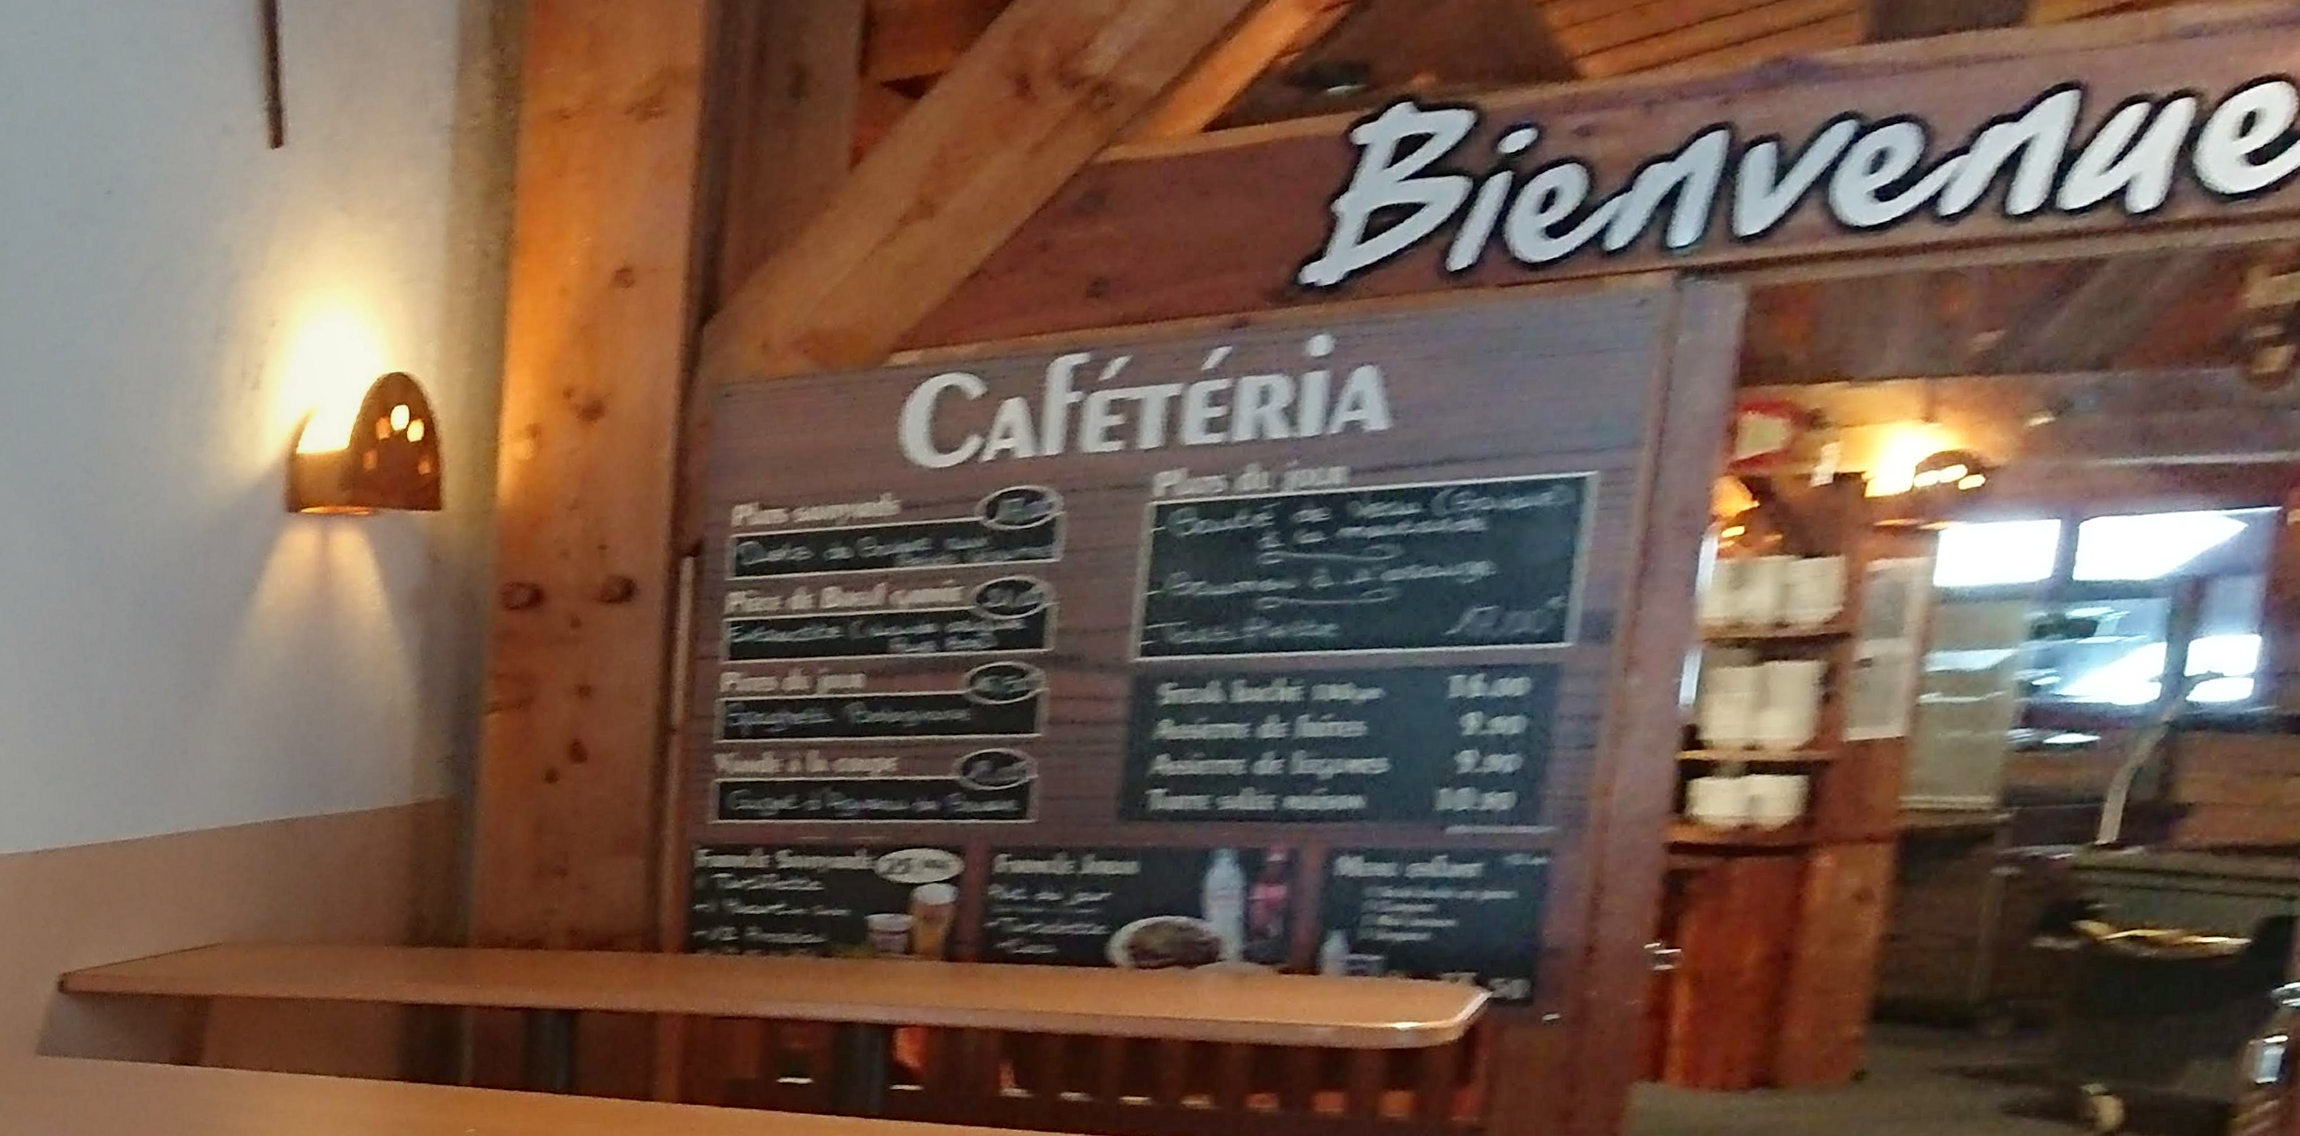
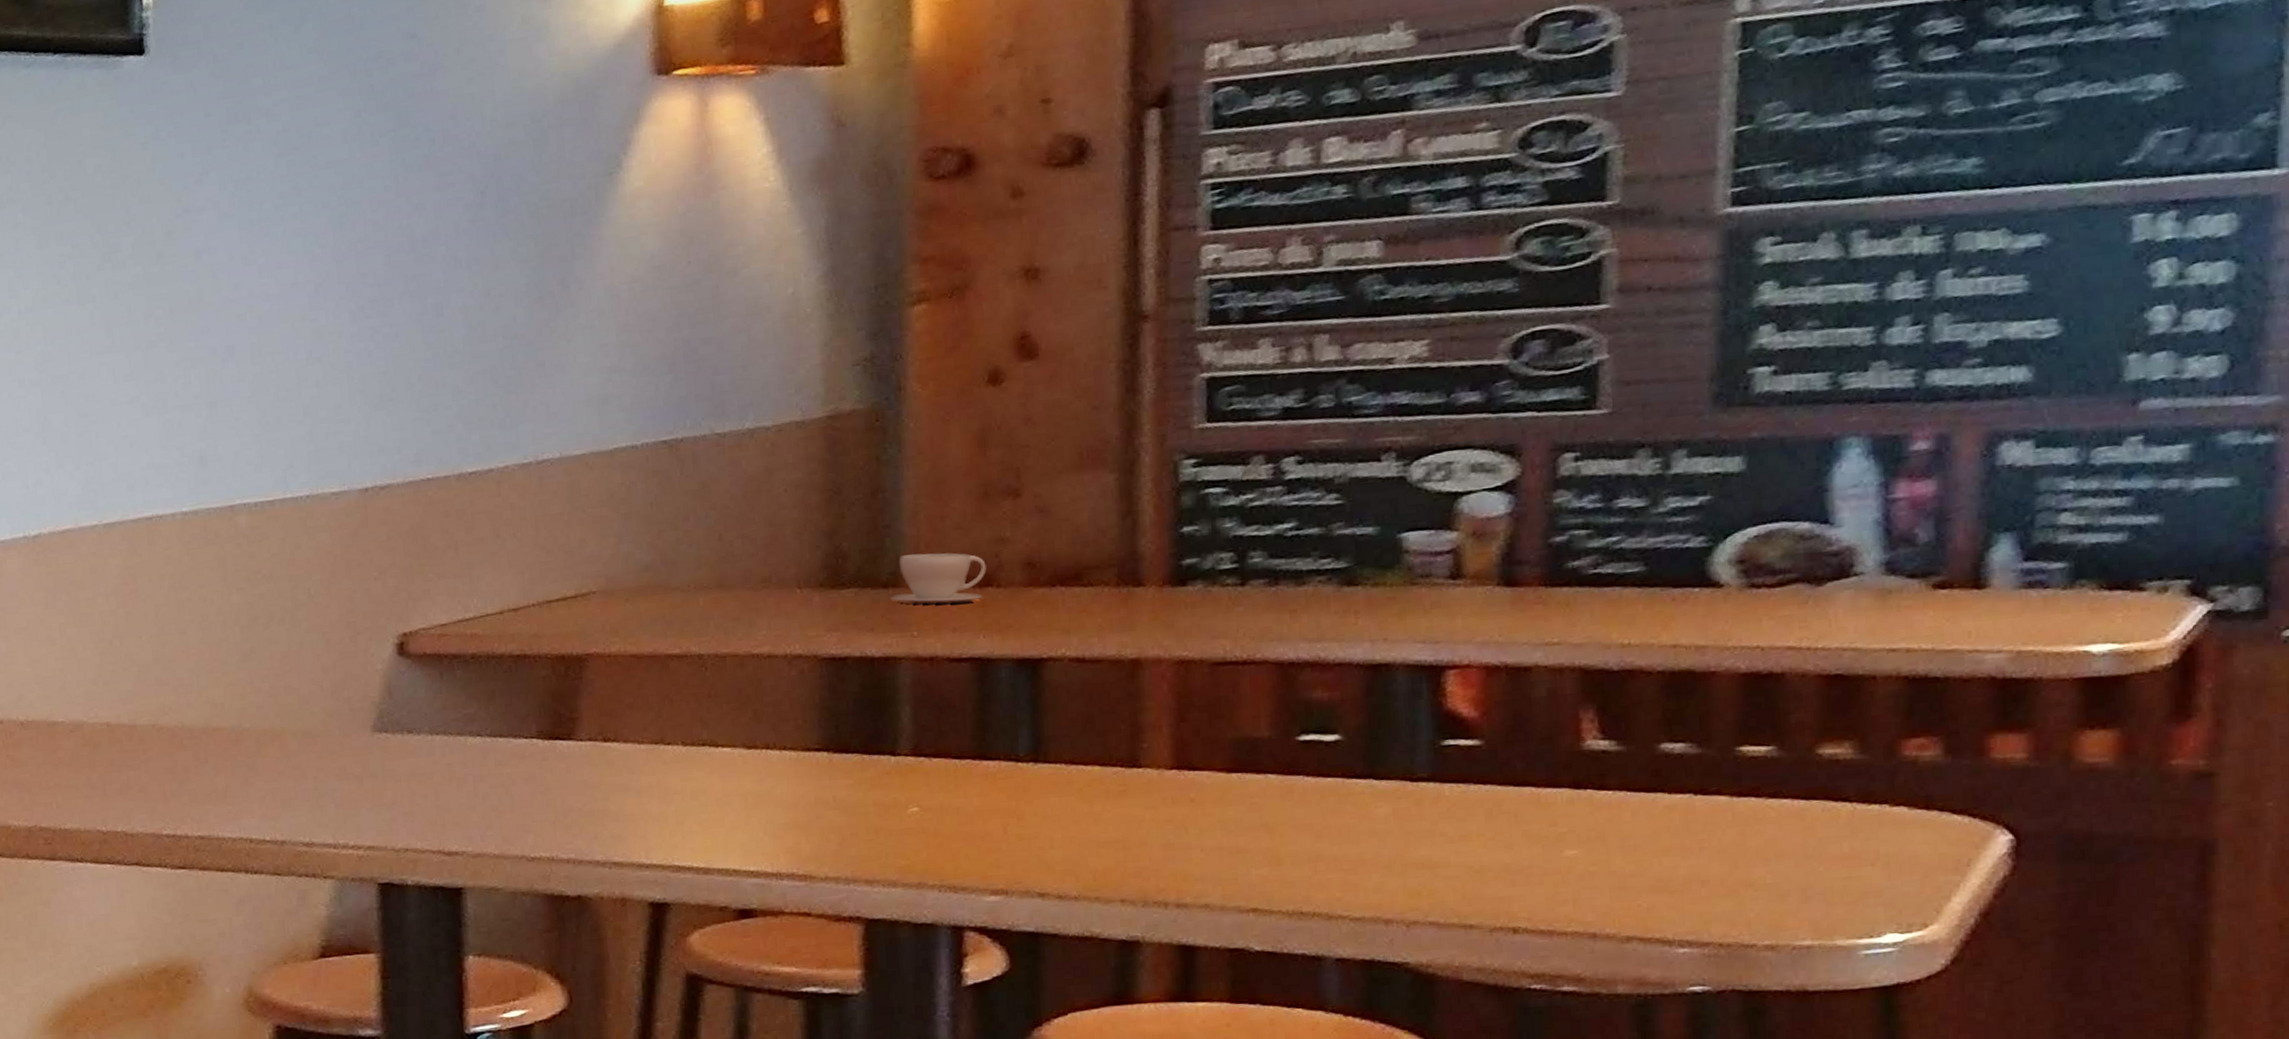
teacup: none [458,920,537,962] -> present [889,552,987,604]

